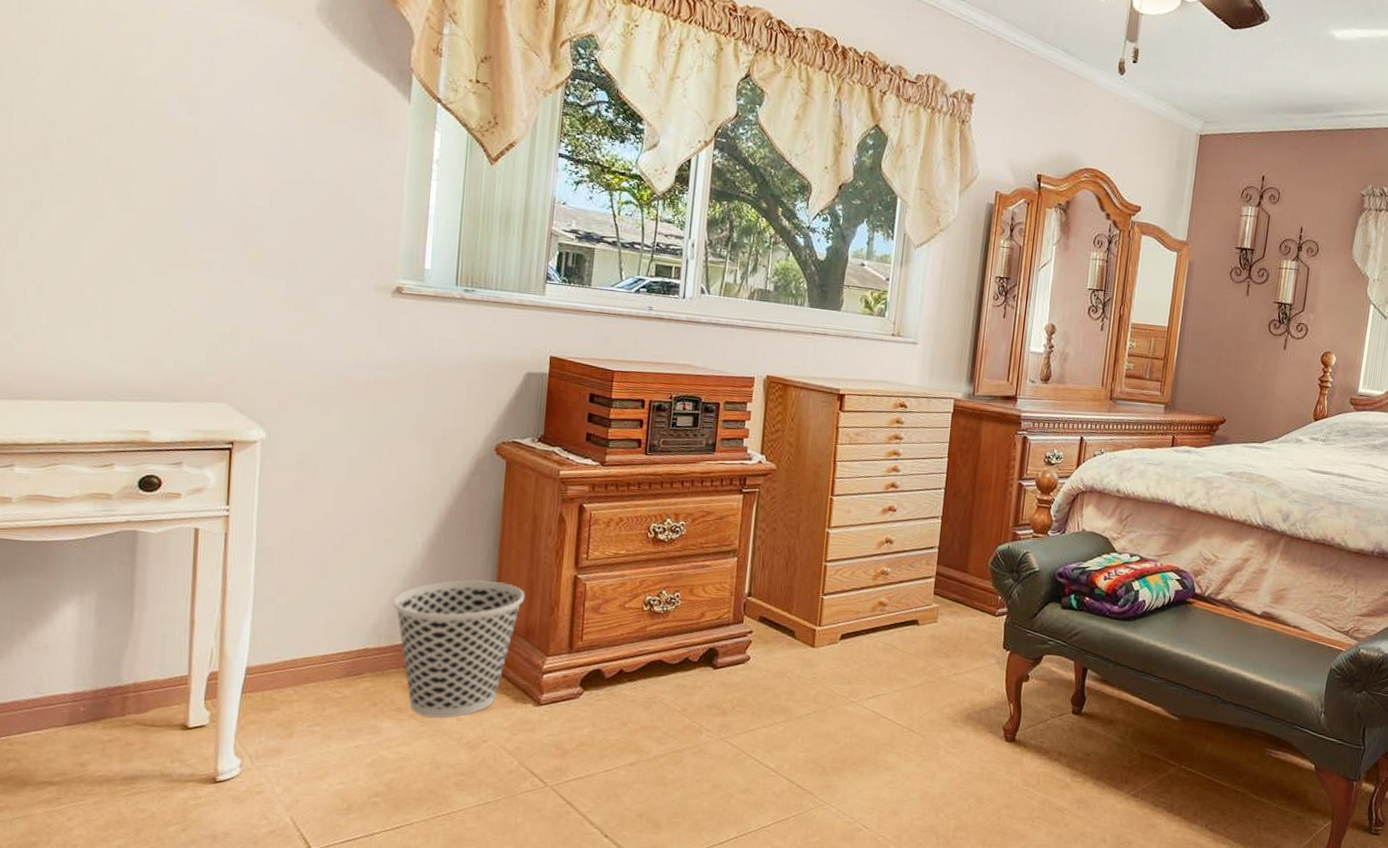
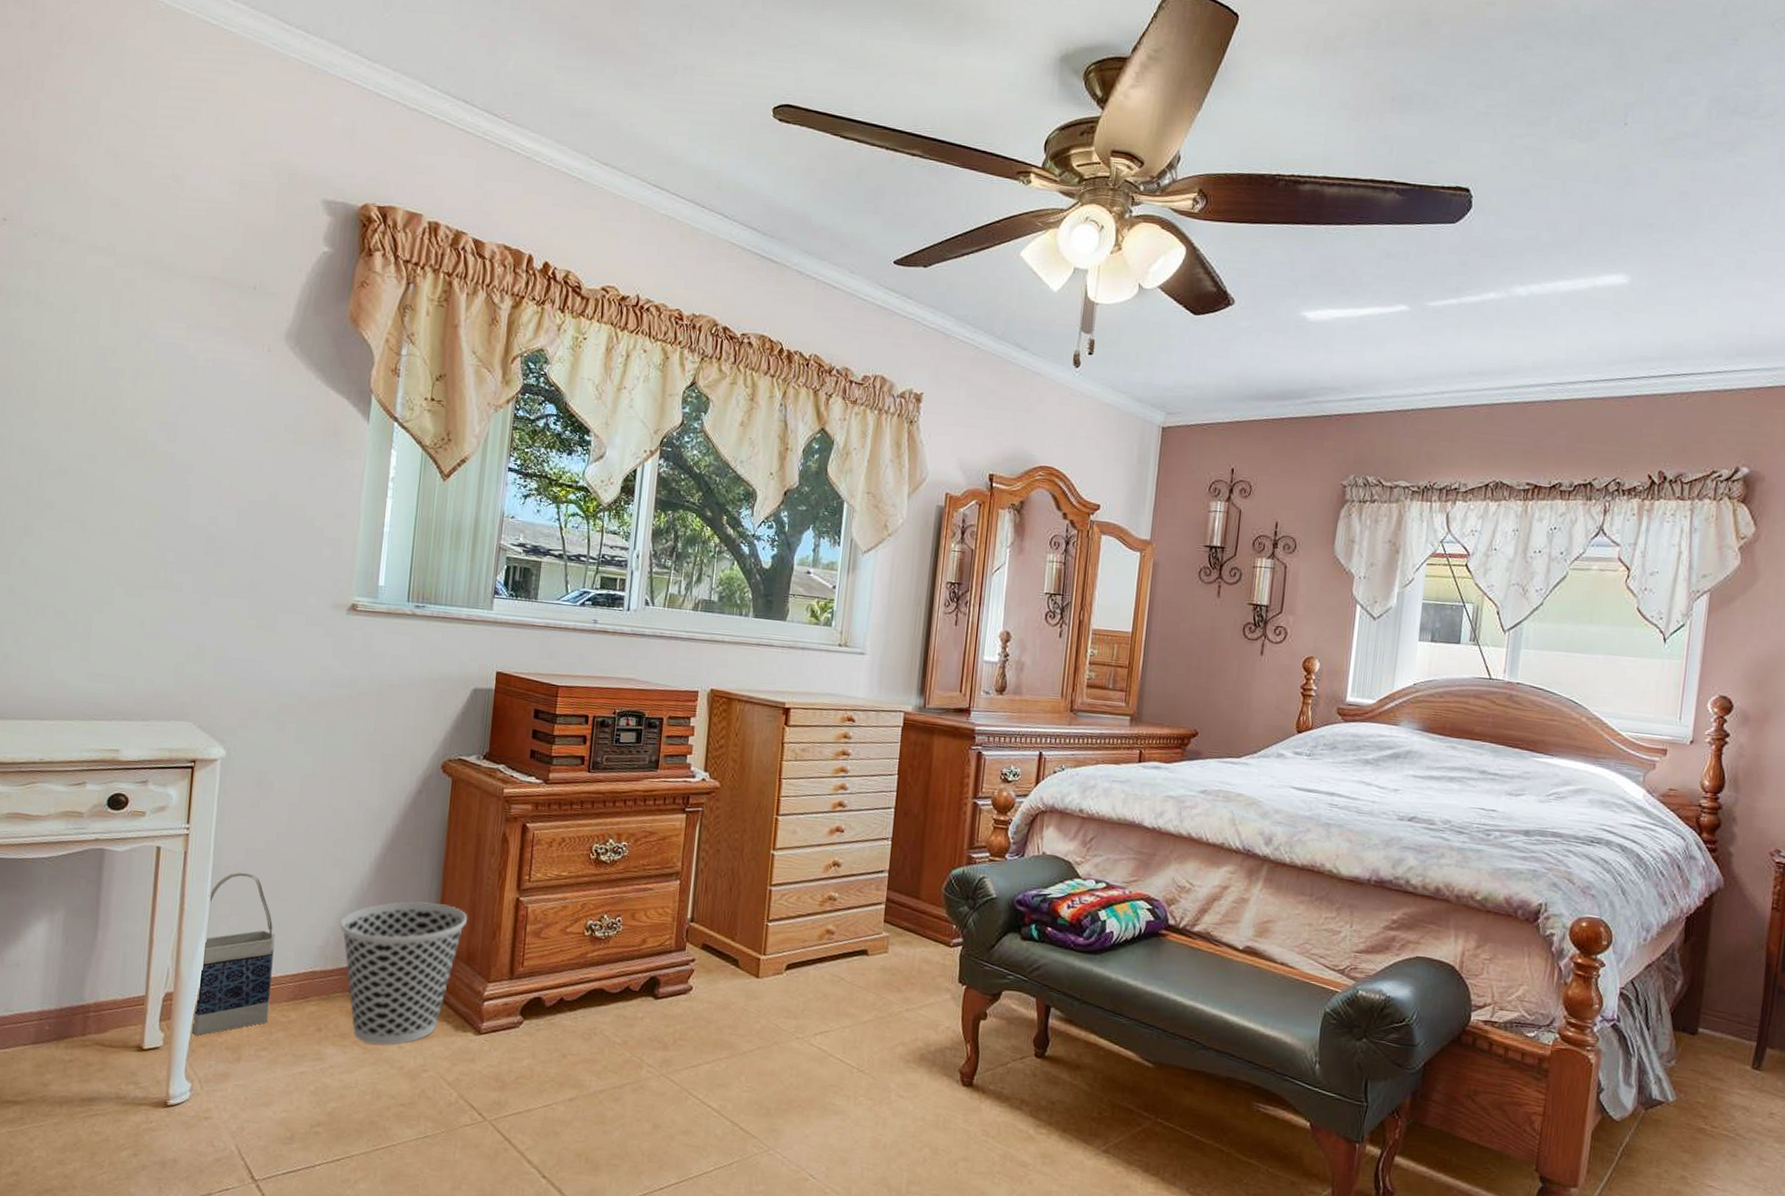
bag: none [240,552,325,713] -> present [192,871,275,1035]

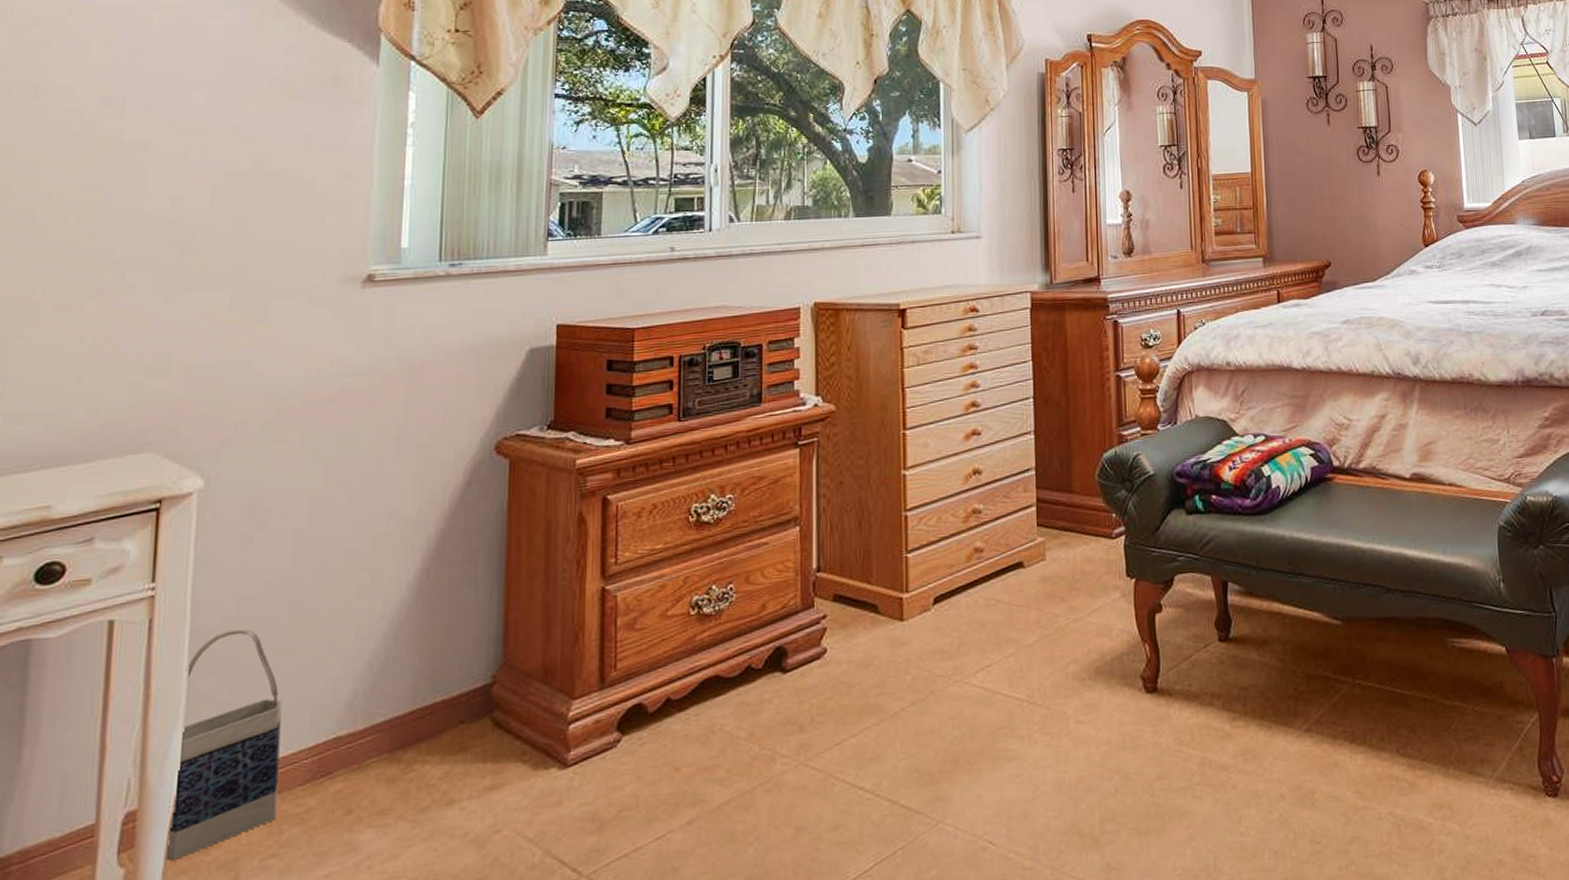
wastebasket: present [341,901,468,1045] -> none [372,614,541,815]

